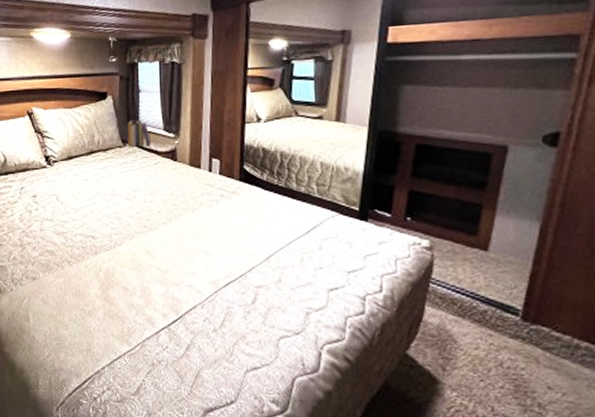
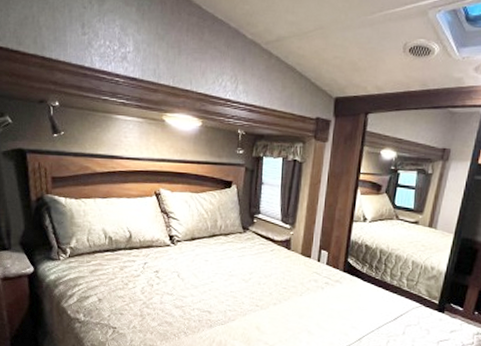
books: present [127,120,150,147] -> none [247,210,269,235]

